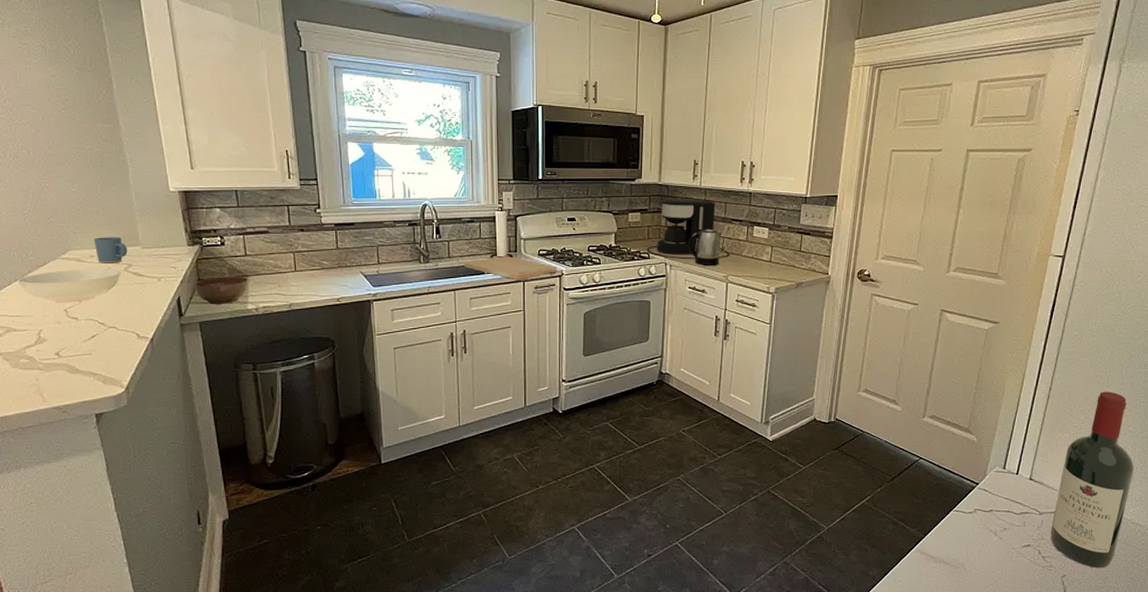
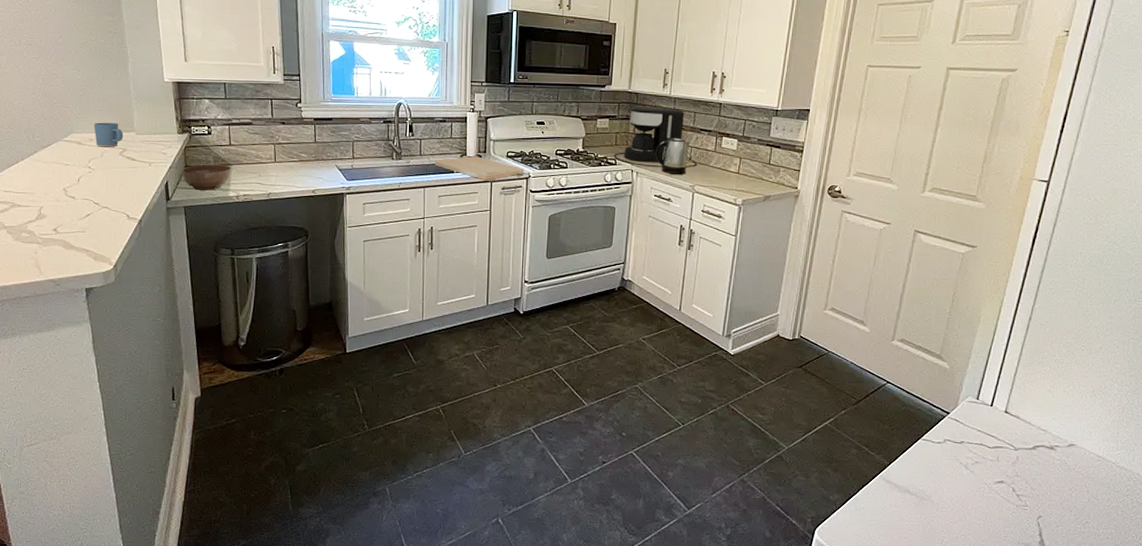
bowl: present [17,268,121,303] -> none [24,151,116,183]
wine bottle: present [1051,391,1135,569] -> none [1026,325,1121,512]

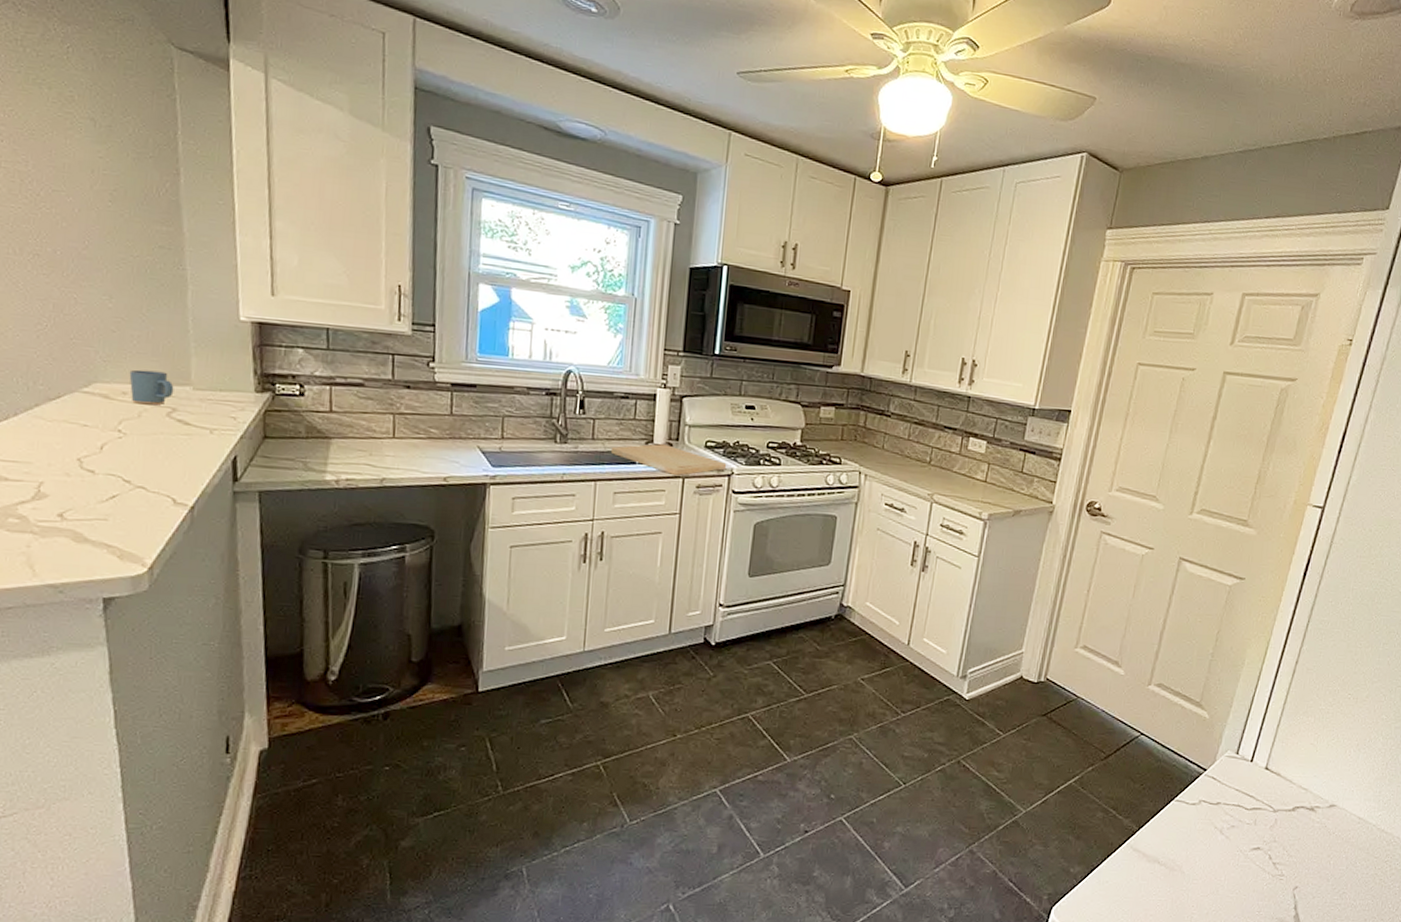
bowl: present [181,164,232,190] -> none [257,435,331,471]
coffee maker: present [613,107,697,168] -> none [838,394,938,472]
kettle: present [655,138,690,174] -> none [889,435,931,480]

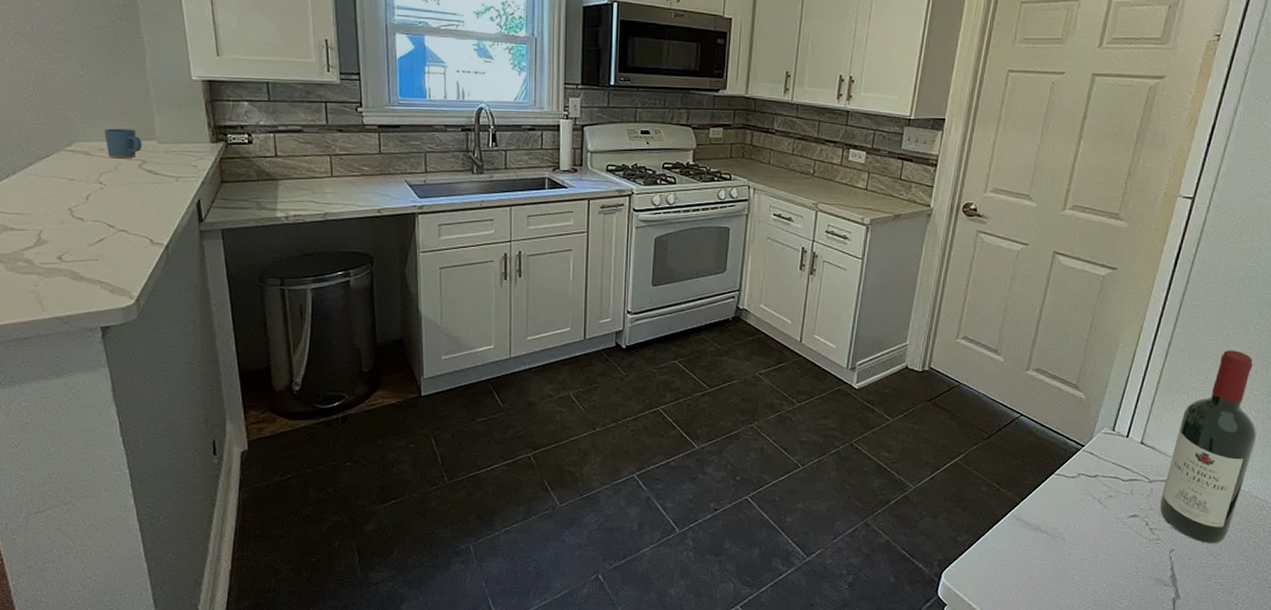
cutting board: present [610,444,727,475] -> none [522,170,627,197]
wine bottle: none [1284,670,1385,881] -> present [1160,350,1257,544]

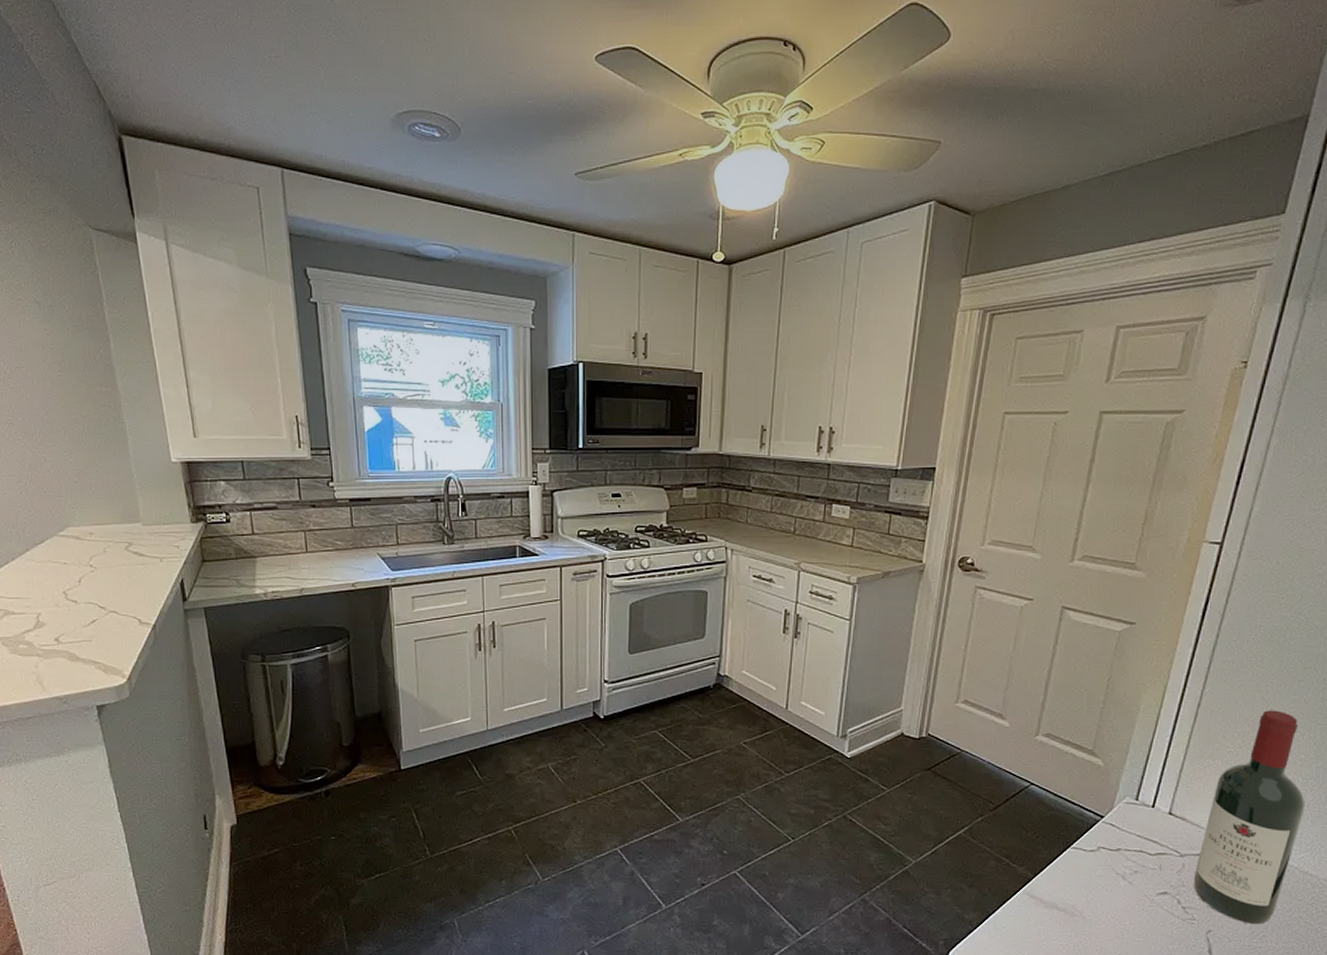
mug: present [104,128,142,159] -> none [92,512,128,542]

